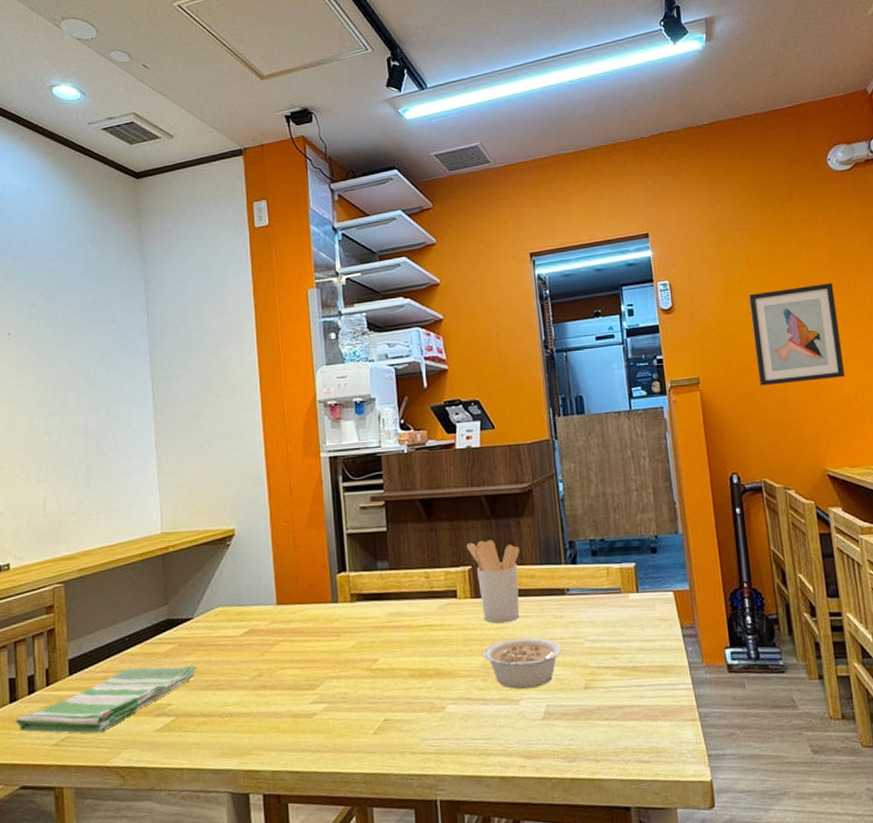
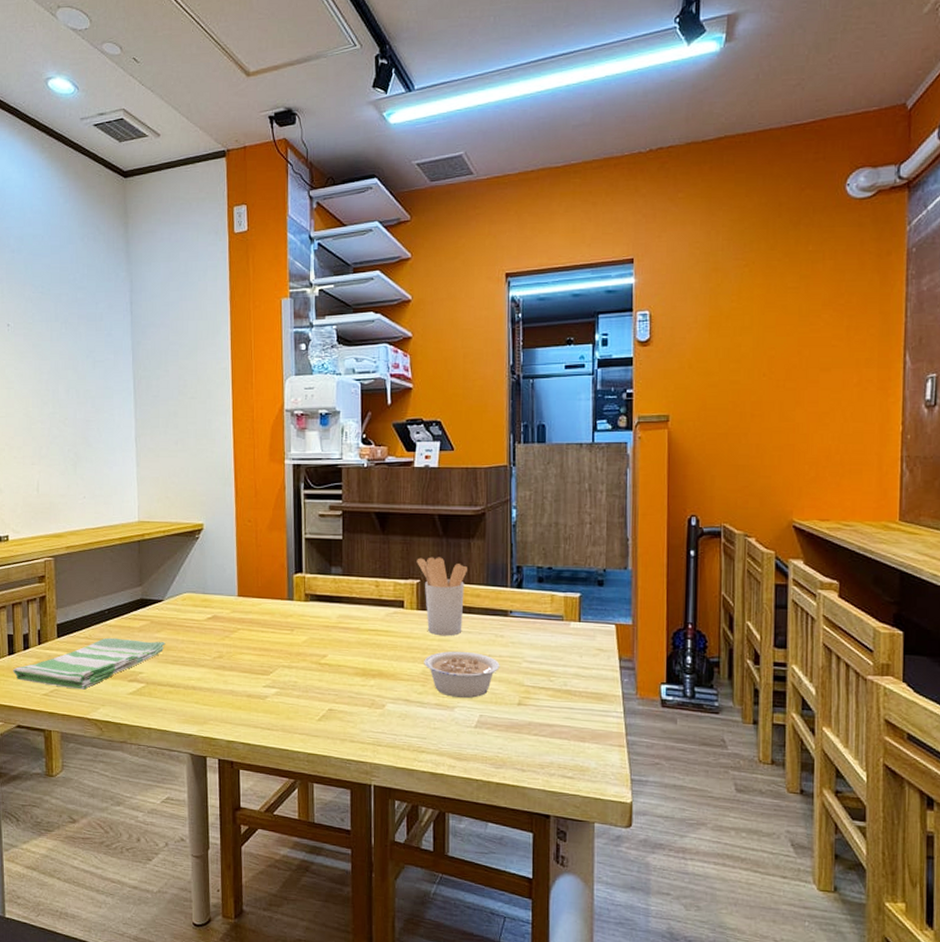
wall art: present [749,283,846,386] -> none [733,324,831,429]

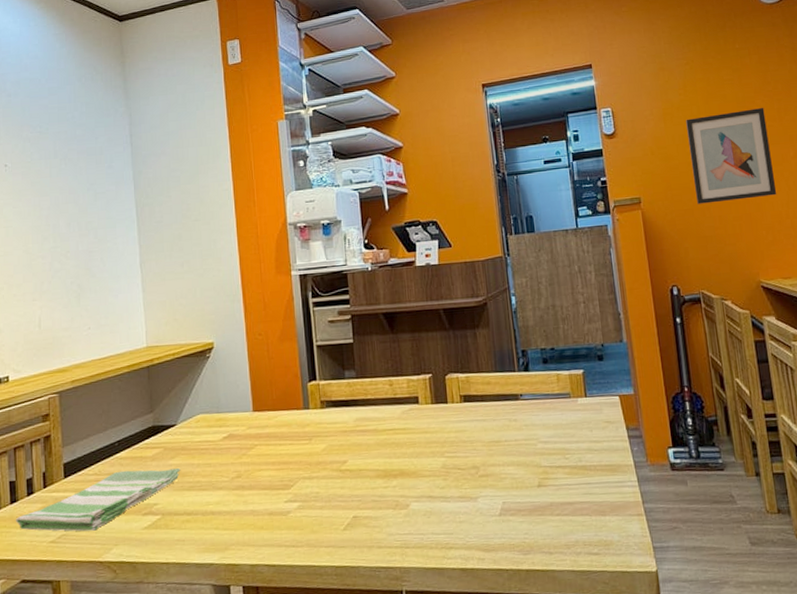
utensil holder: present [417,557,467,636] -> none [427,349,477,428]
legume: present [424,651,500,698] -> none [443,439,517,487]
wall art: none [733,324,831,429] -> present [686,108,777,204]

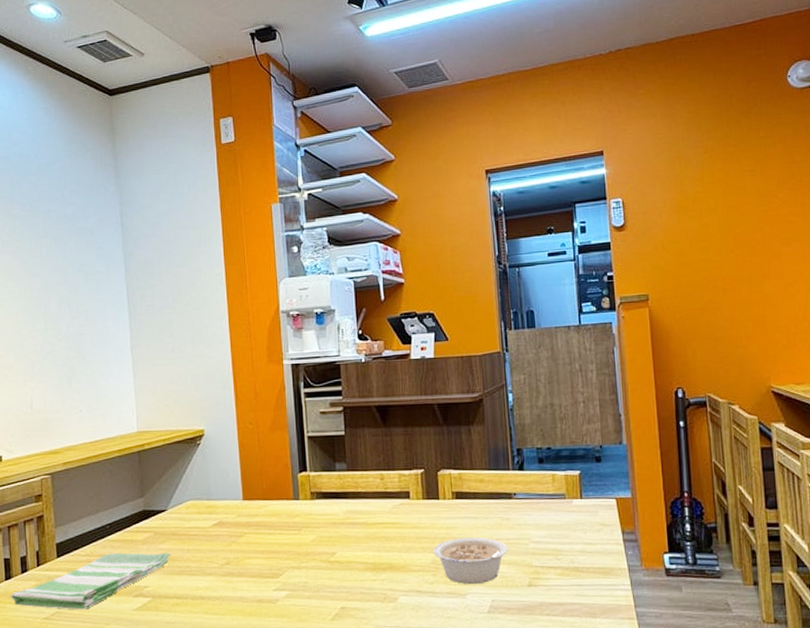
legume: none [443,439,517,487] -> present [433,537,508,584]
wall art: present [686,108,777,204] -> none [701,202,795,303]

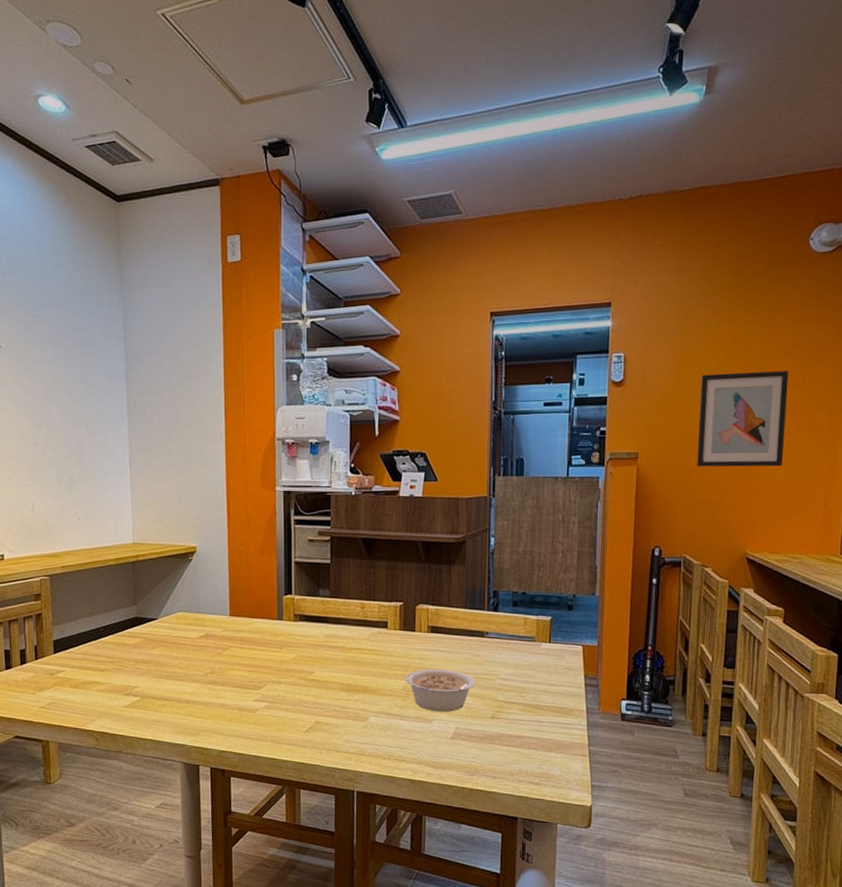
dish towel: present [10,552,171,610] -> none [9,653,160,703]
wall art: none [701,202,795,303] -> present [697,371,789,467]

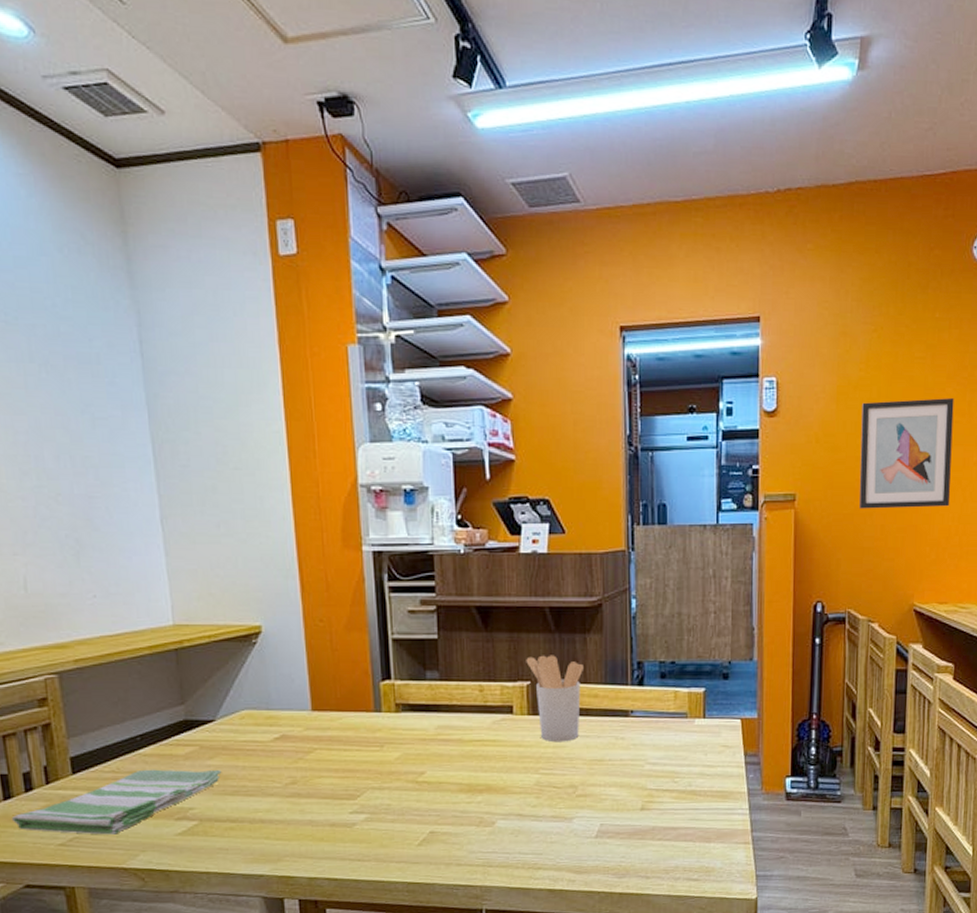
dish towel: none [9,653,160,703] -> present [11,769,222,835]
utensil holder: none [400,581,447,655] -> present [526,655,583,743]
legume: present [405,668,476,712] -> none [537,757,621,807]

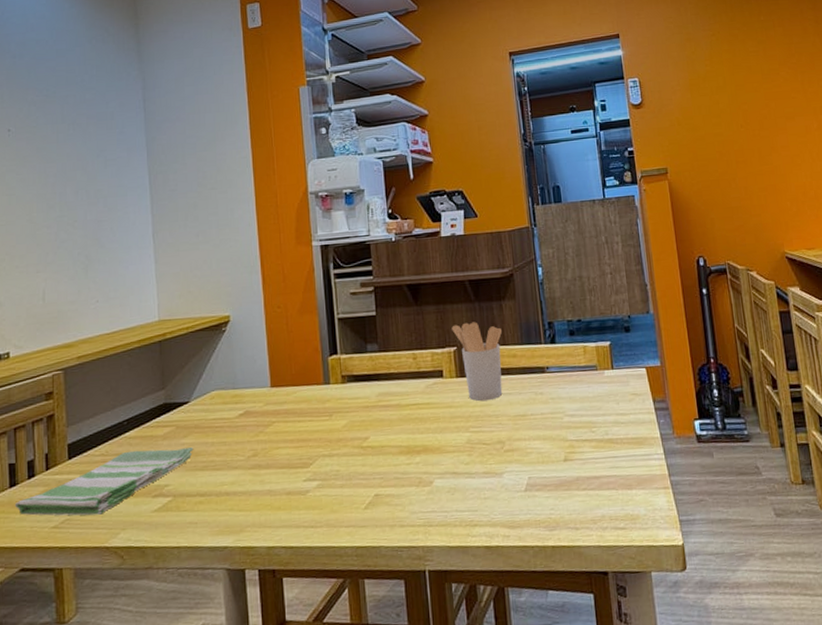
wall art: present [859,398,954,509] -> none [712,80,801,175]

